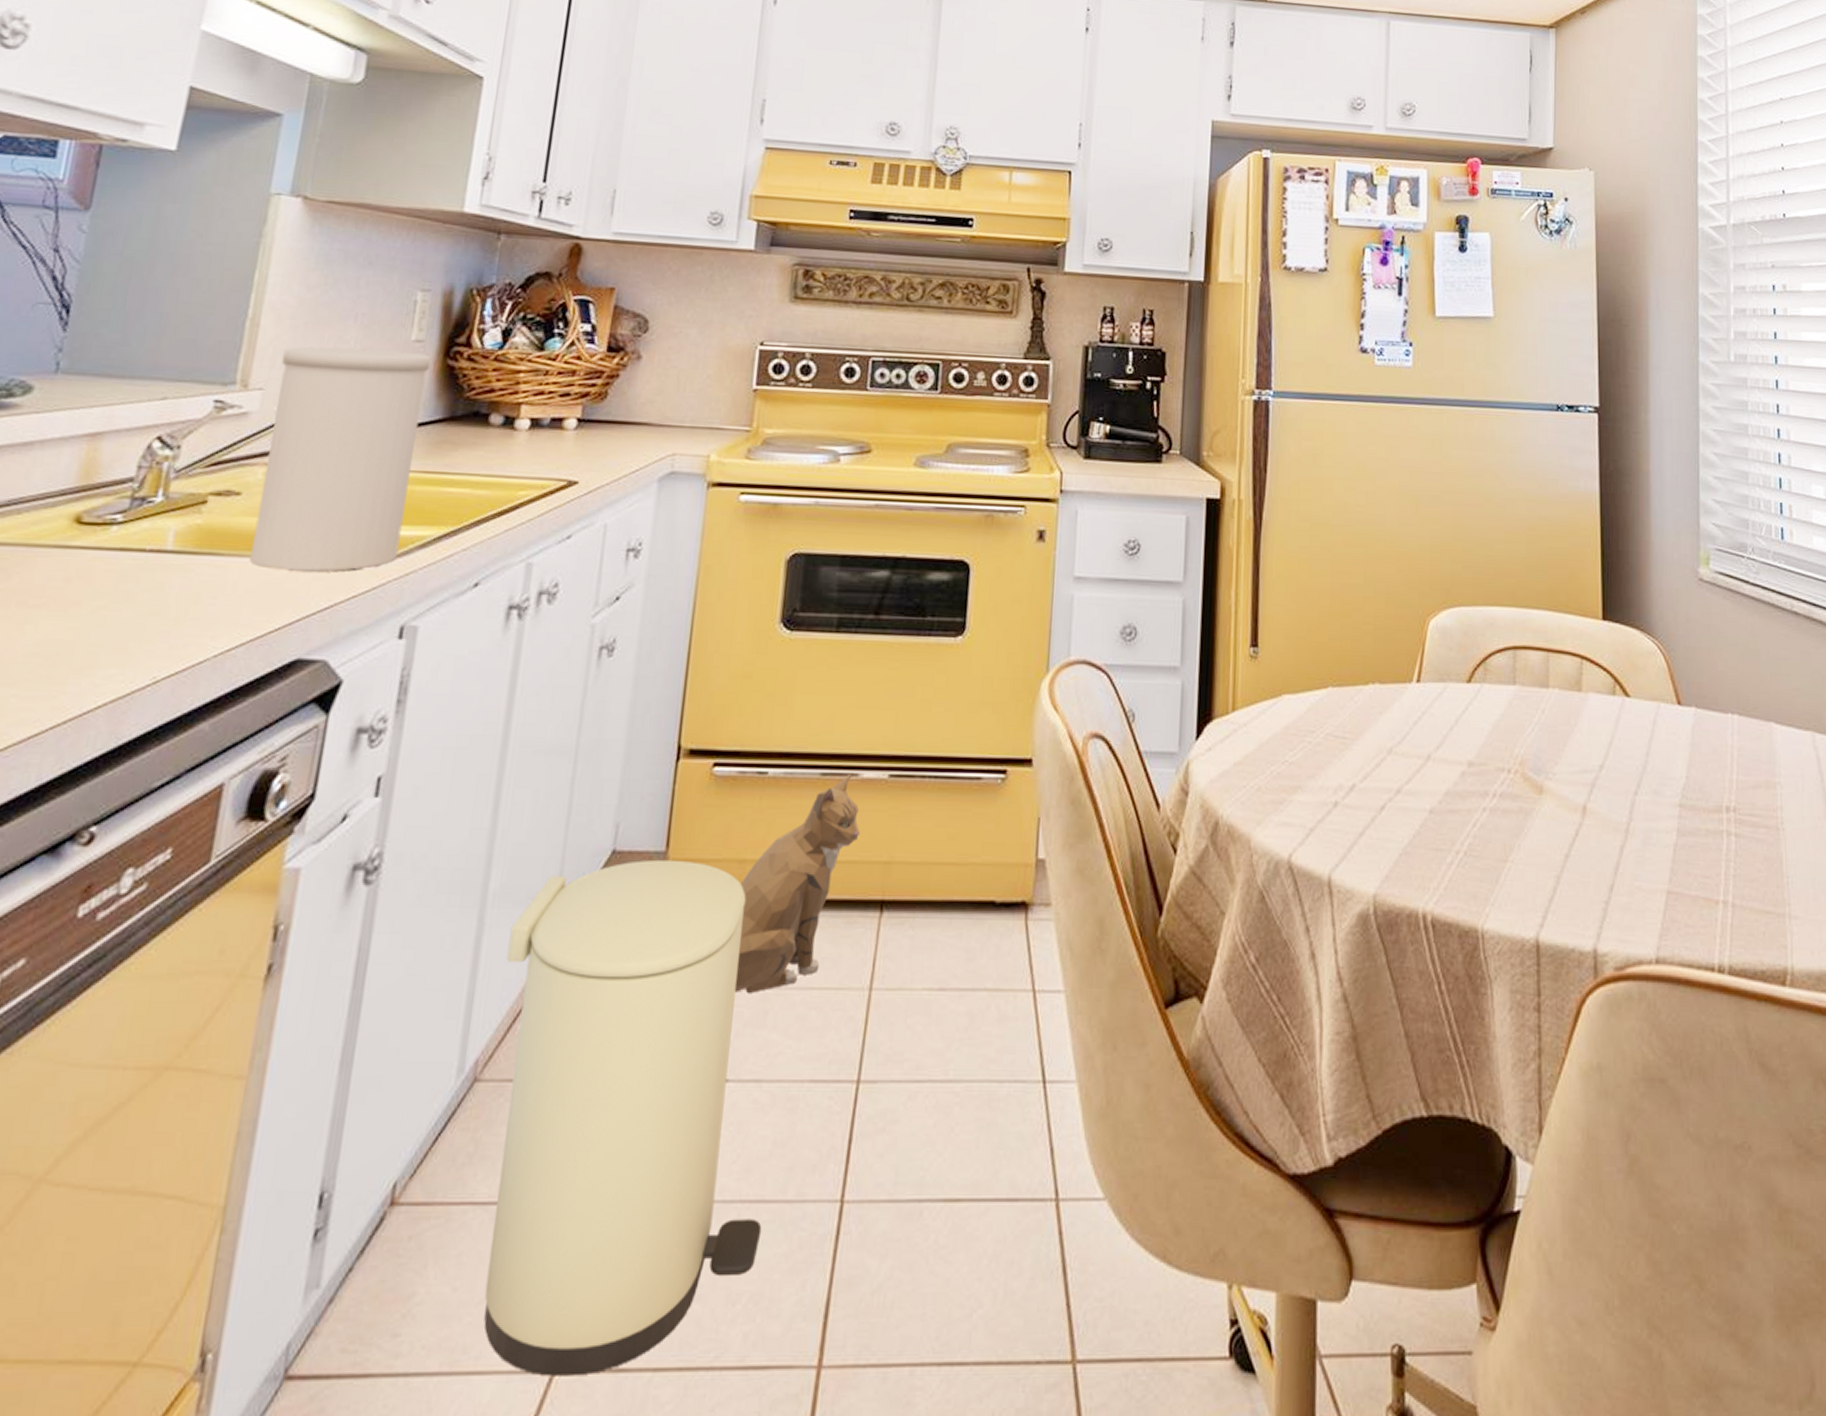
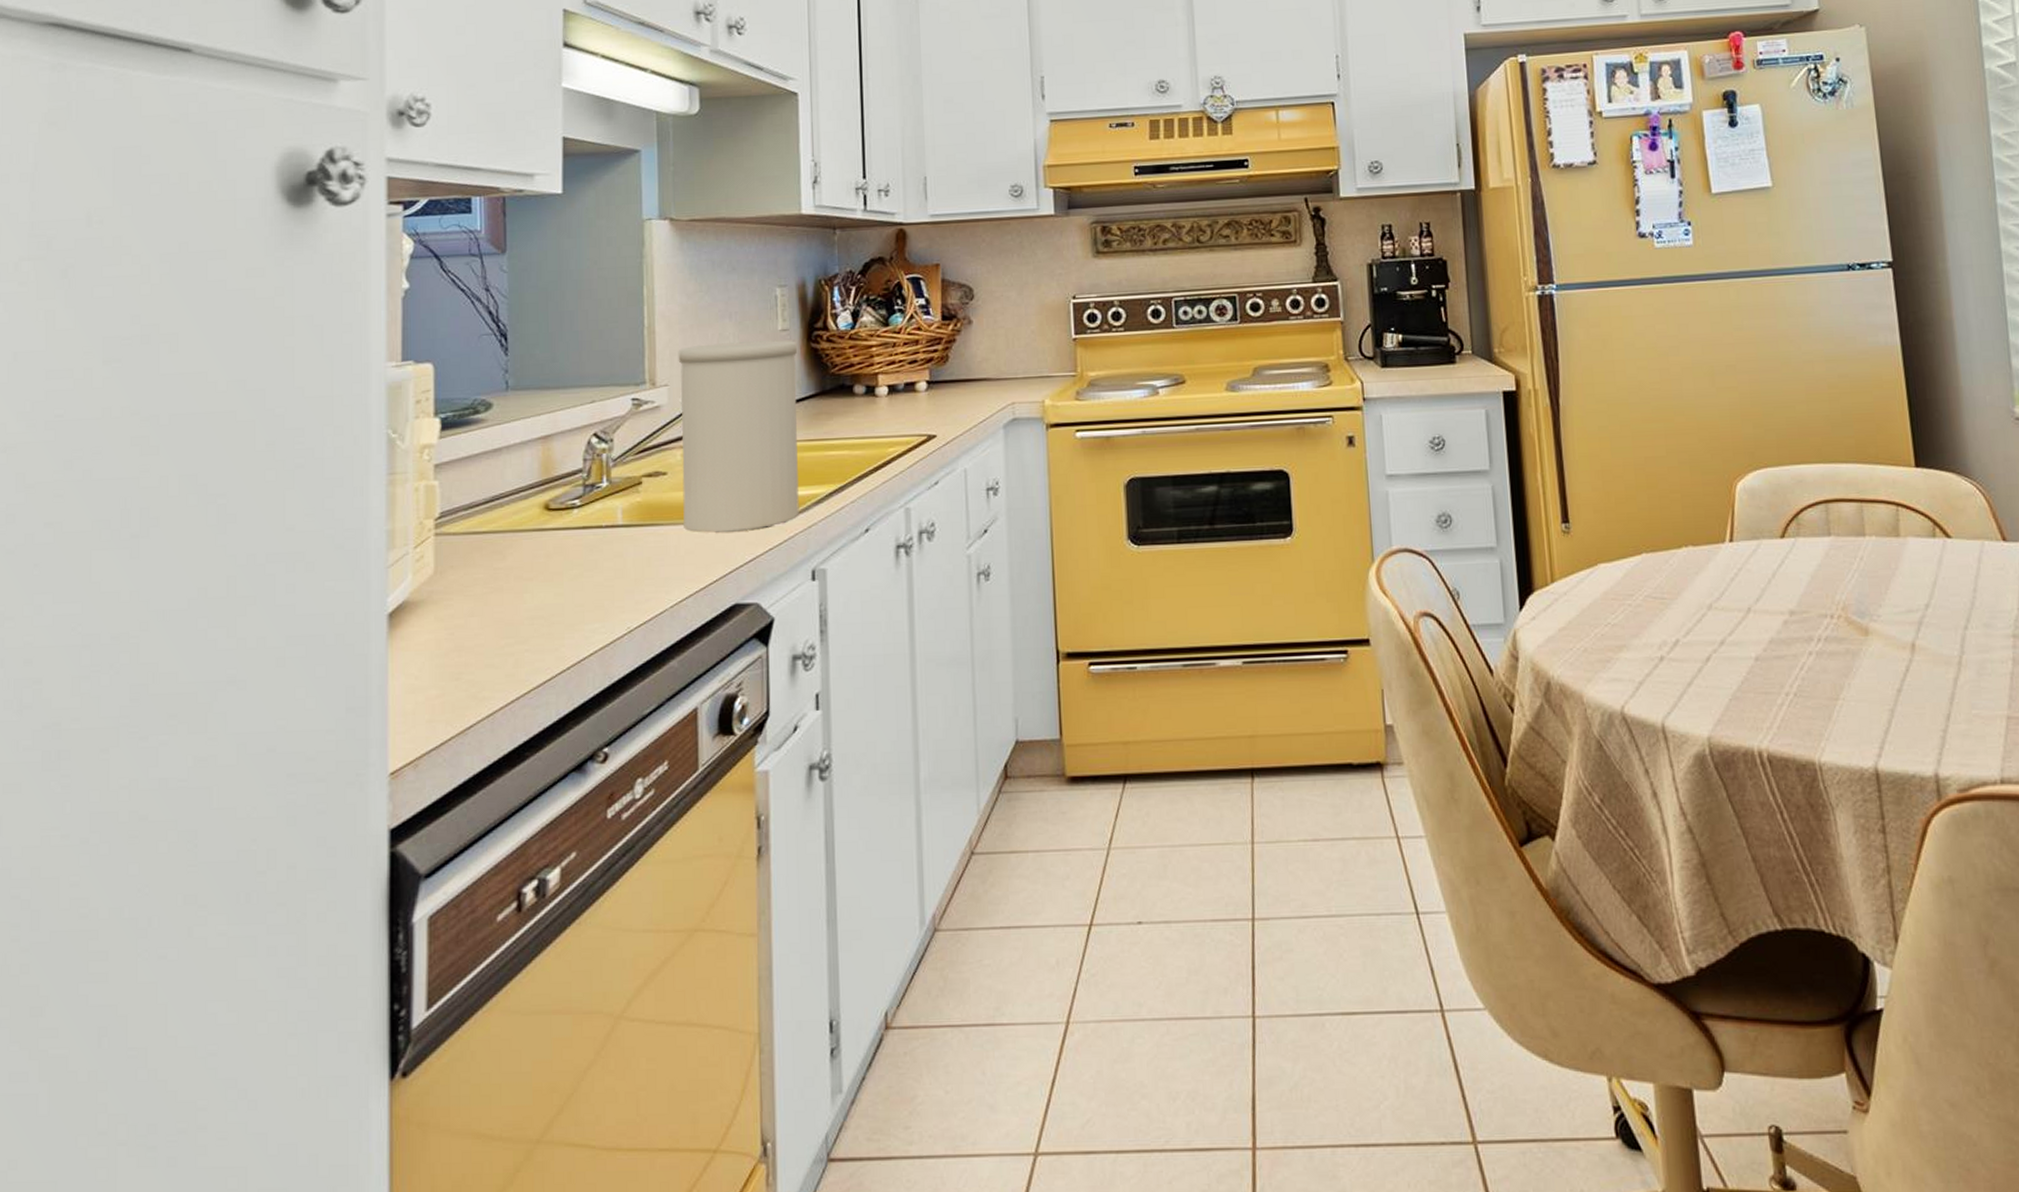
pedal bin: present [484,859,762,1376] -> none [943,745,1189,1158]
cat: present [734,773,861,993] -> none [1127,663,1225,851]

